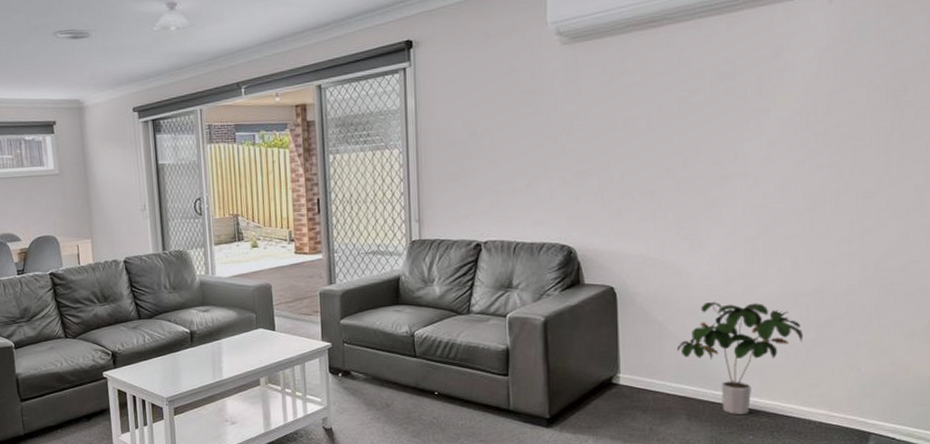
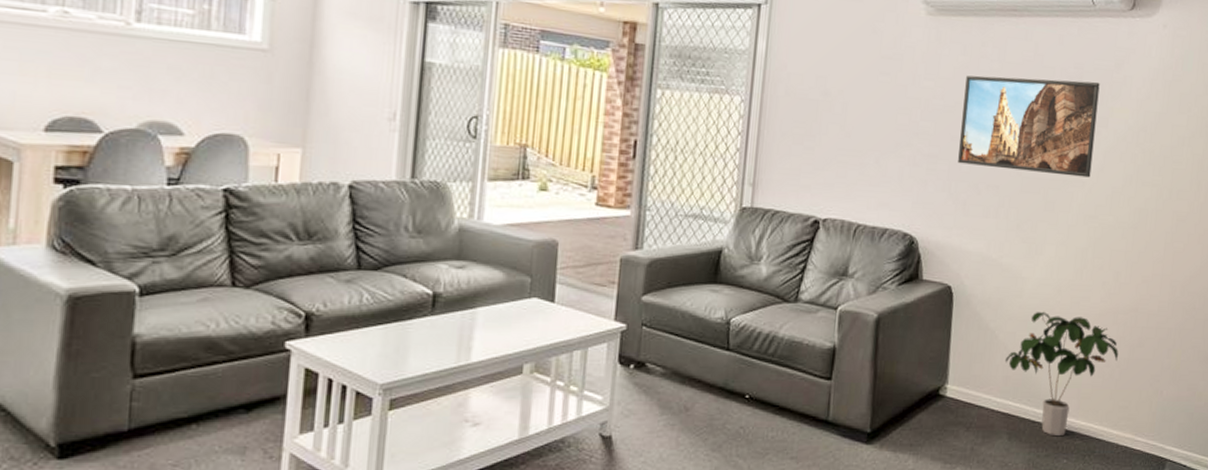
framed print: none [608,74,757,176] -> present [958,75,1100,178]

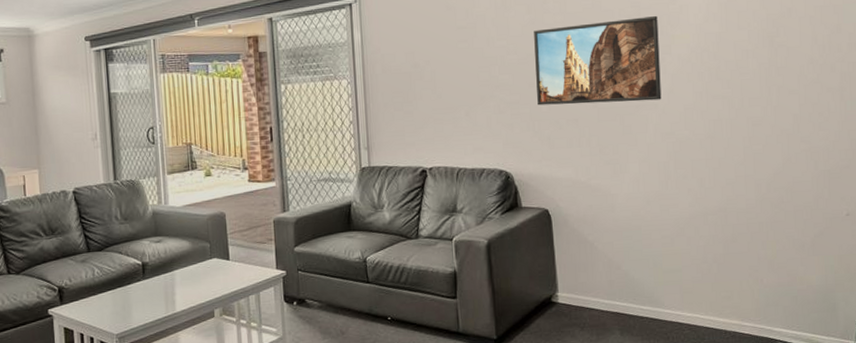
potted plant: present [1004,311,1119,437] -> none [606,221,714,328]

